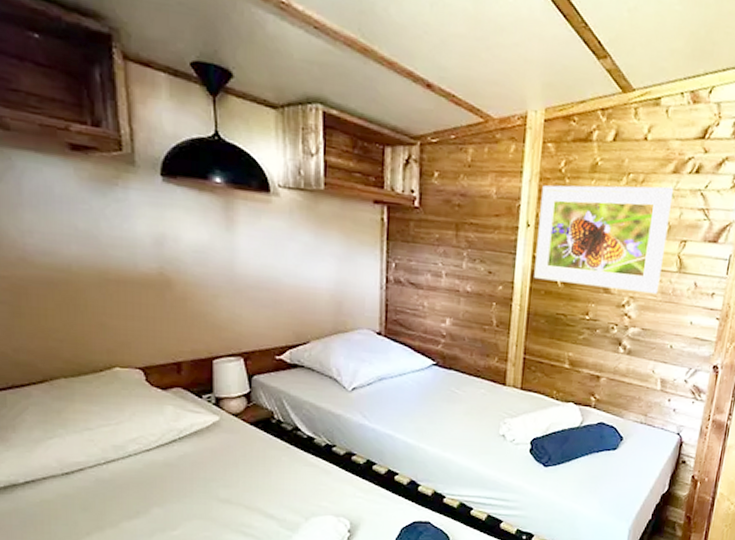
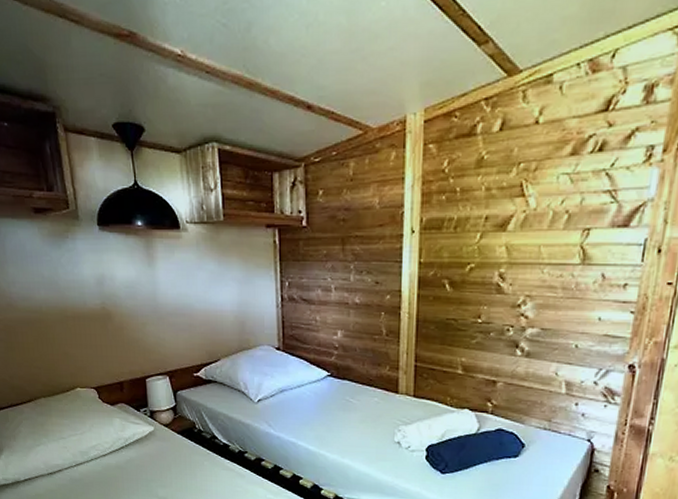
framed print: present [534,185,674,295] -> none [422,171,573,291]

